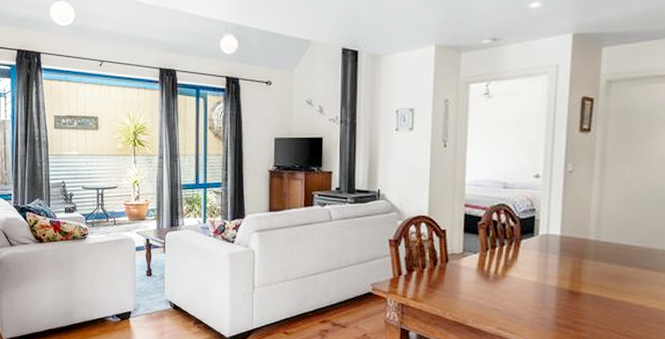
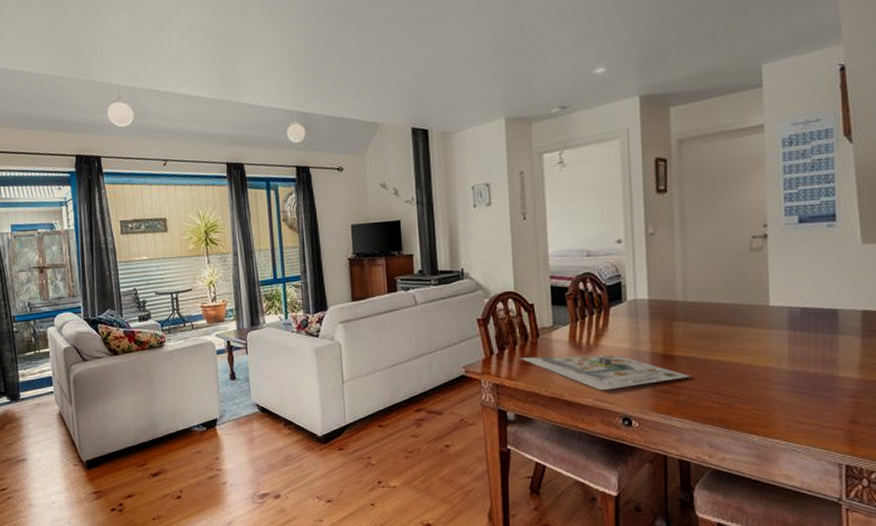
board game: none [427,281,594,320] -> present [520,355,690,391]

